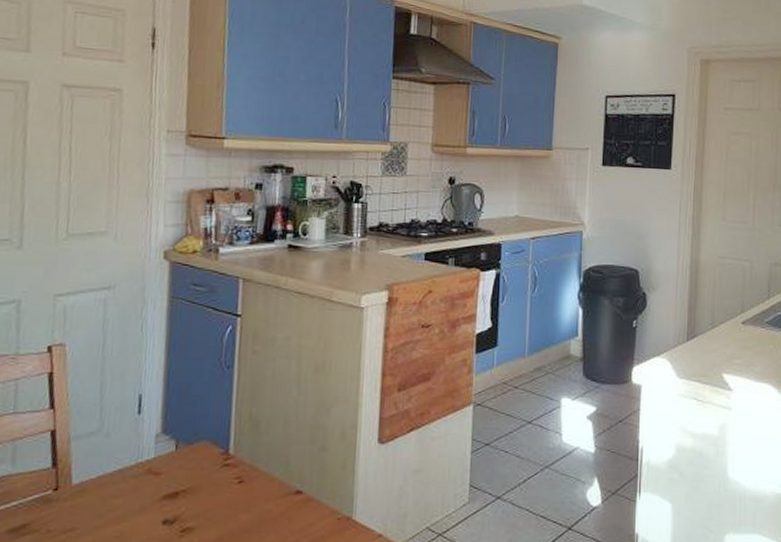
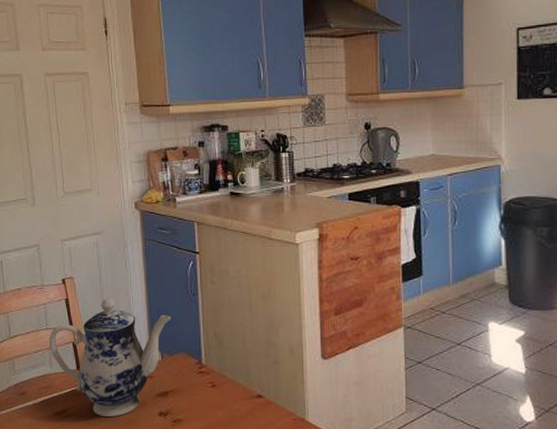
teapot: none [14,370,195,531] -> present [49,297,171,418]

